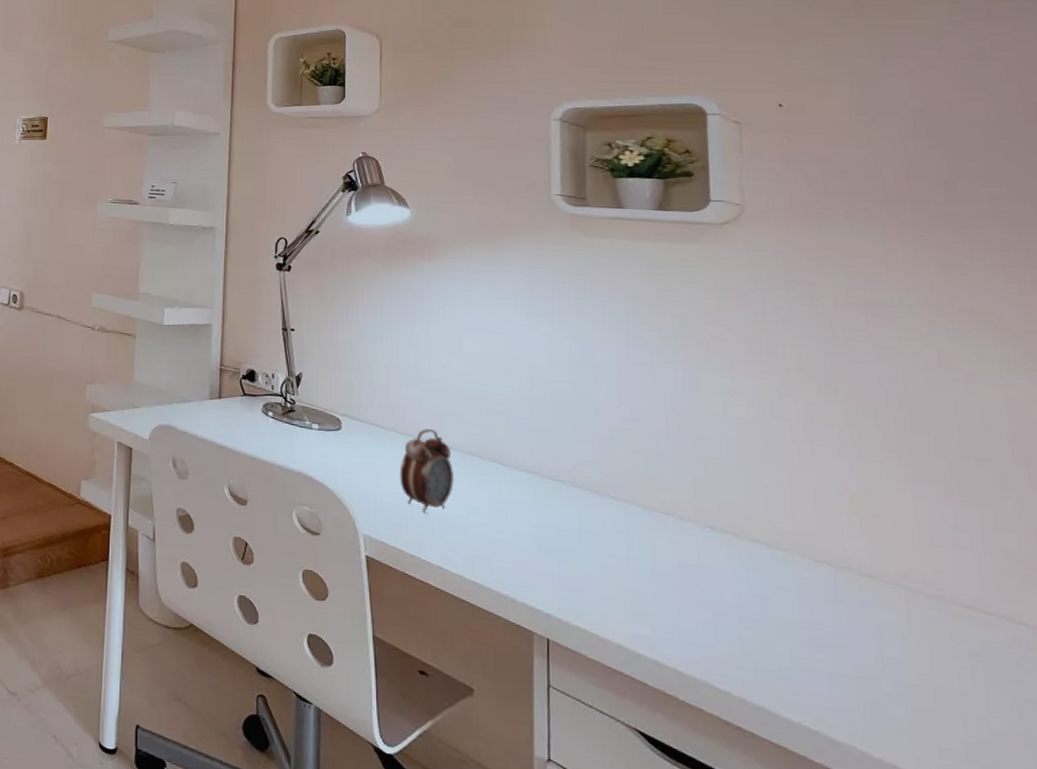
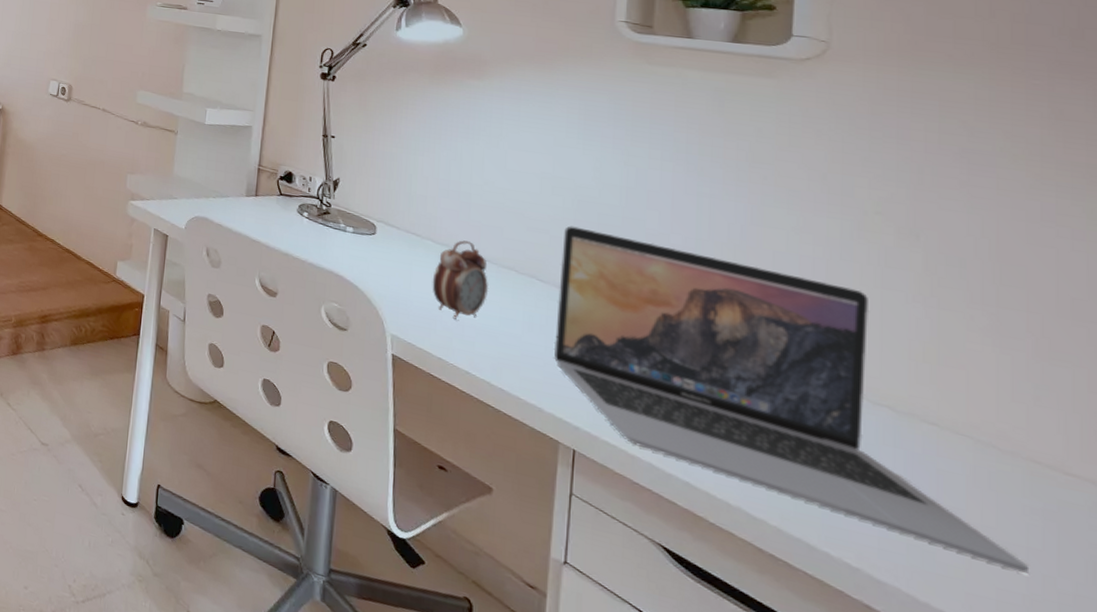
laptop: none [520,405,964,717] -> present [553,225,1028,574]

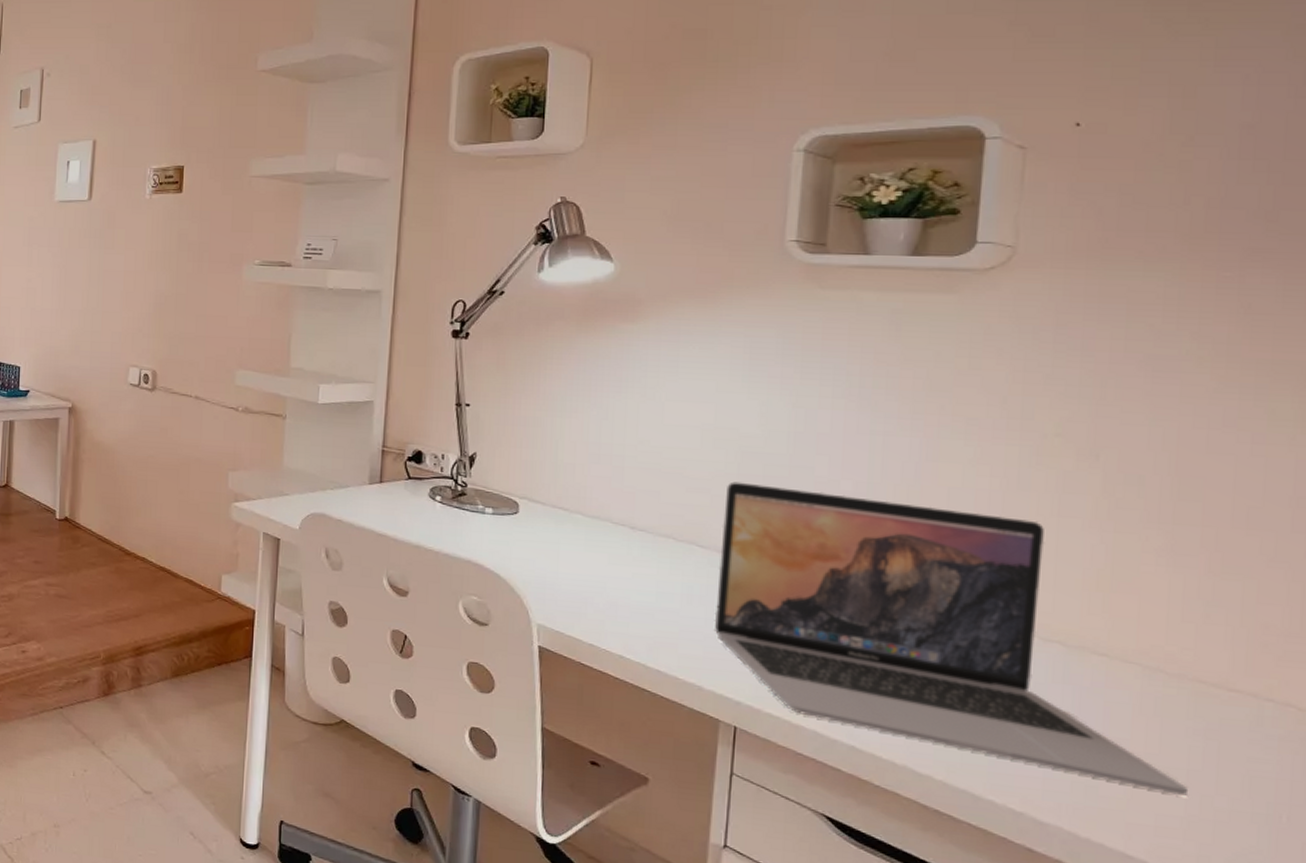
alarm clock: present [432,240,489,319] -> none [582,510,645,600]

